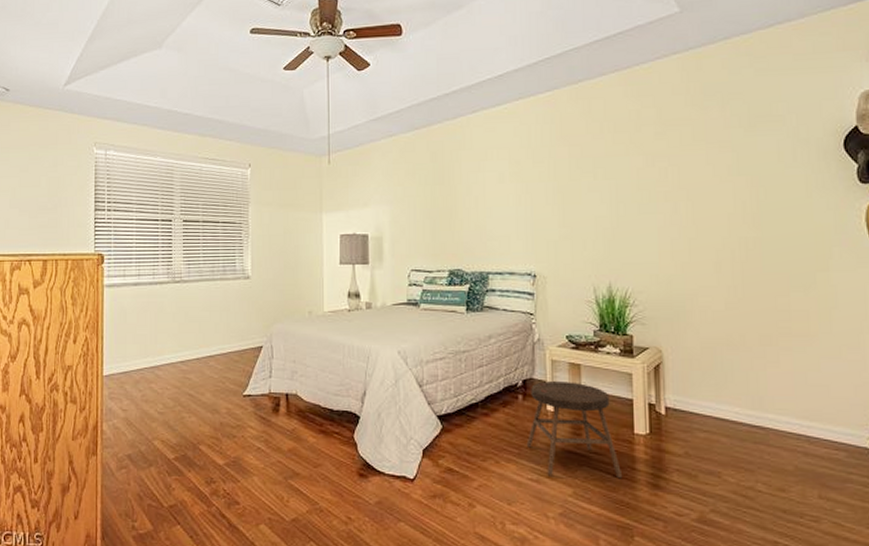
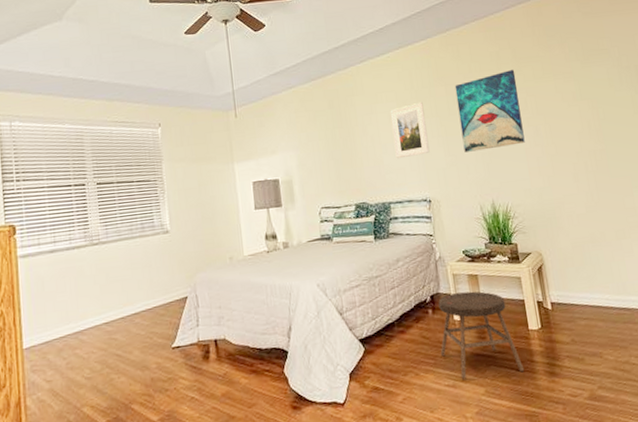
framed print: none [500,162,541,225] -> present [390,101,430,159]
wall art: none [580,133,659,225] -> present [455,70,525,152]

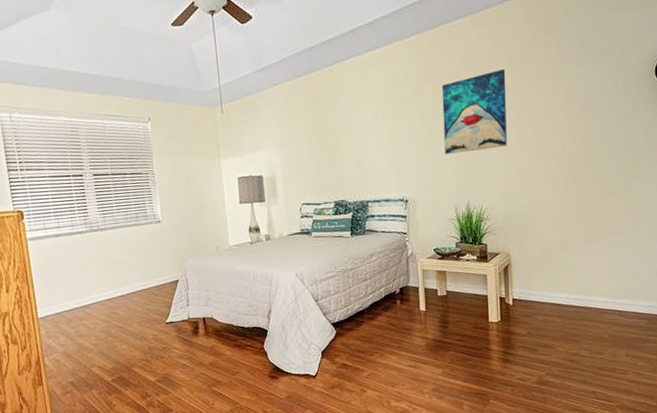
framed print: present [390,101,430,159] -> none [374,101,411,159]
stool: present [438,291,525,379] -> none [404,286,481,361]

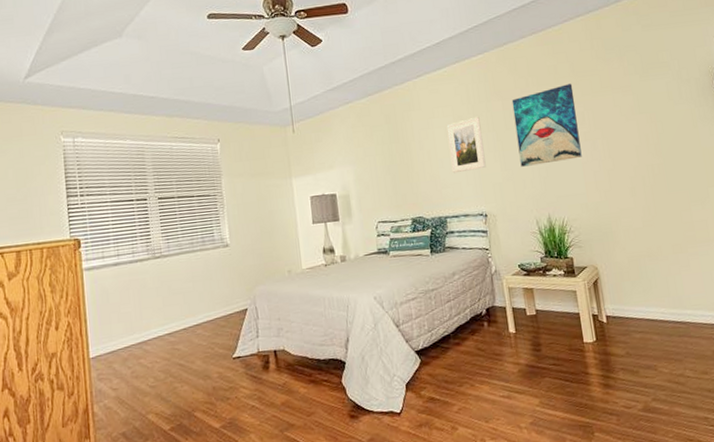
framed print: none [374,101,411,159] -> present [446,116,486,174]

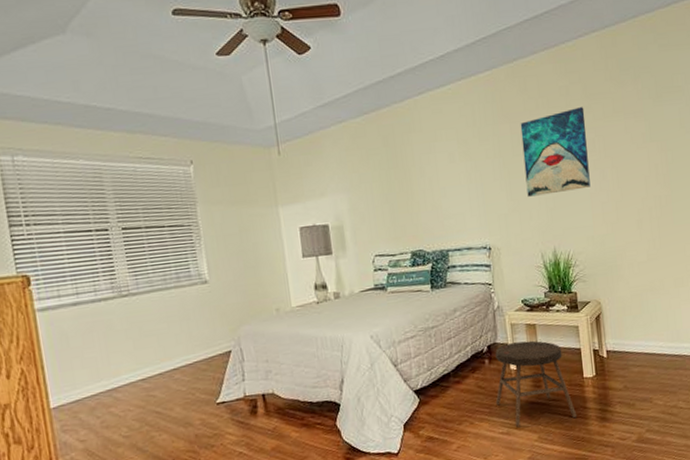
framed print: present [446,116,486,174] -> none [450,140,491,203]
stool: none [494,304,579,390] -> present [495,340,578,427]

